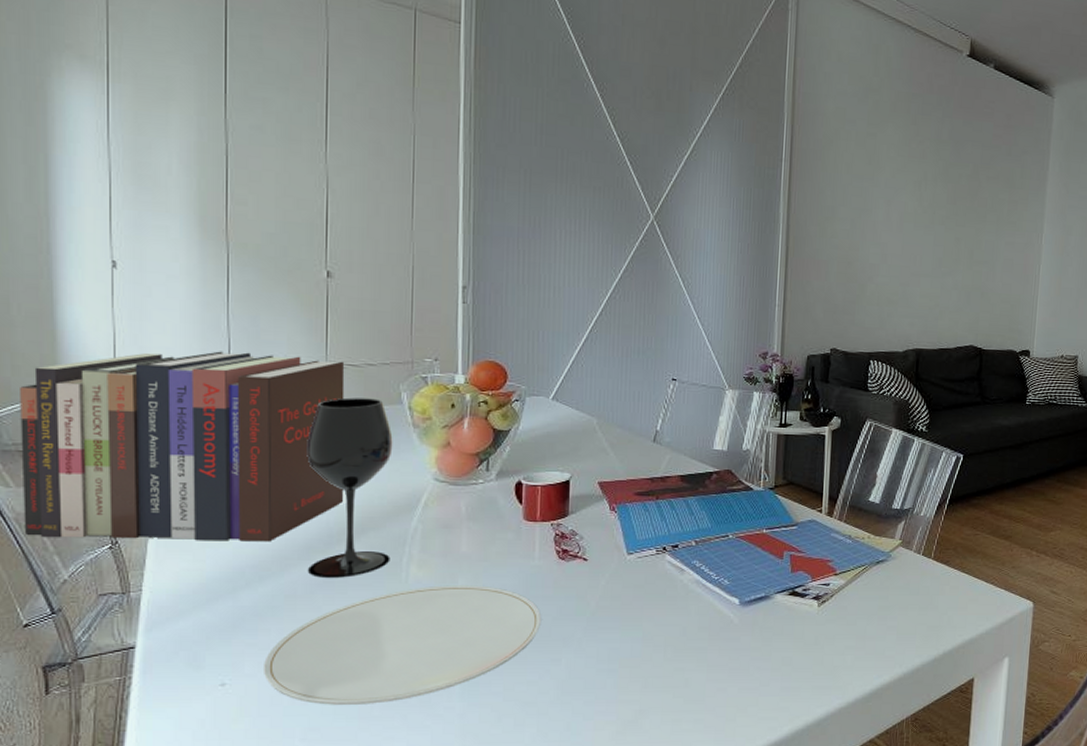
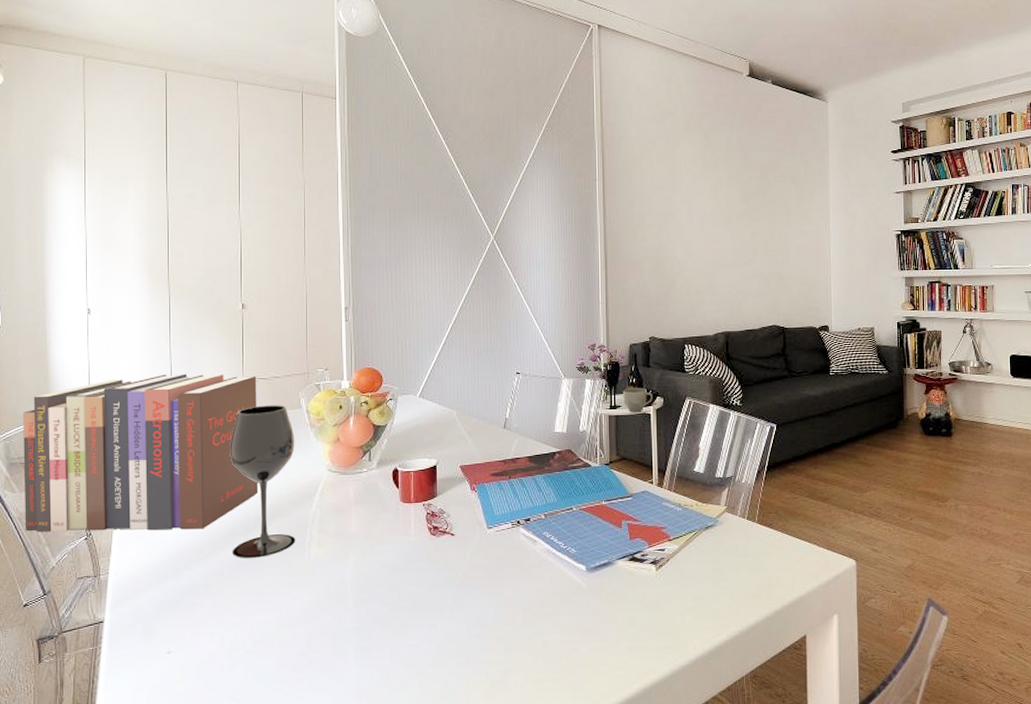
plate: present [262,585,542,705] -> none [199,560,419,669]
cup: none [795,405,829,433] -> present [622,388,653,412]

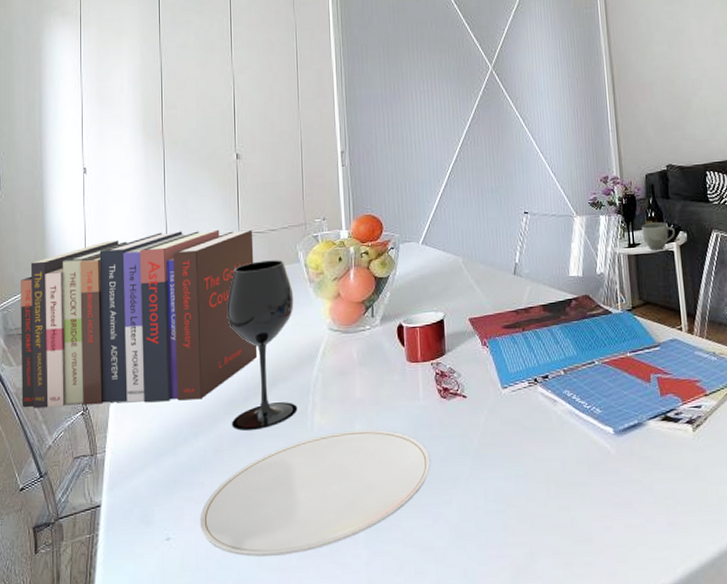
plate: none [199,560,419,669] -> present [199,429,431,557]

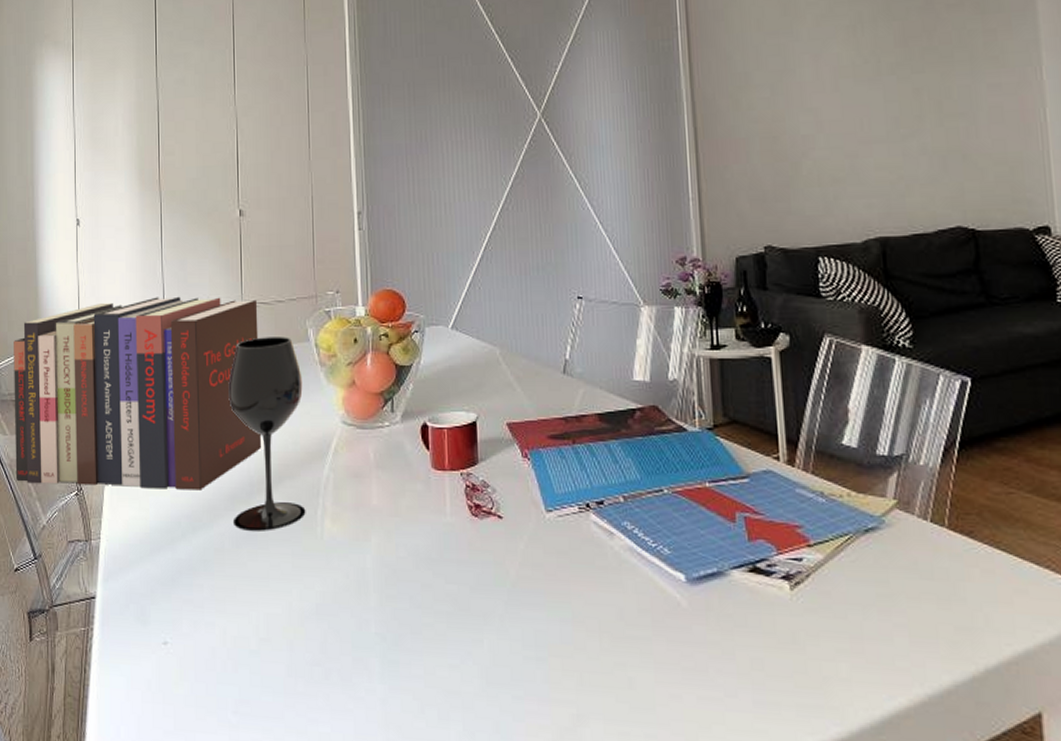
plate: present [199,429,431,557] -> none [198,543,459,678]
cup: present [641,222,675,250] -> none [728,319,774,355]

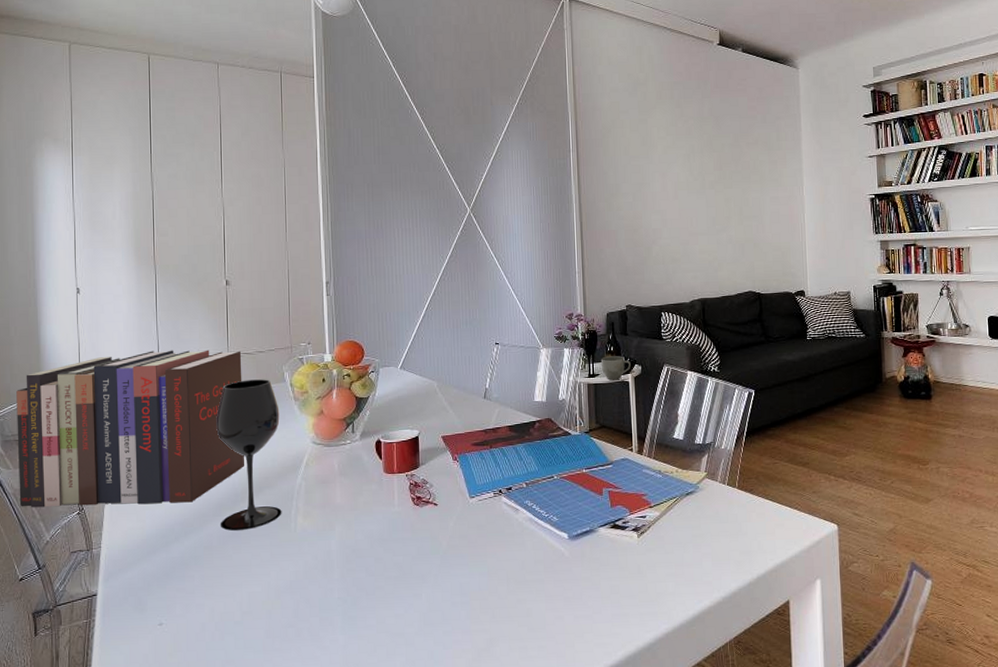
cup: none [728,319,774,355] -> present [600,356,631,381]

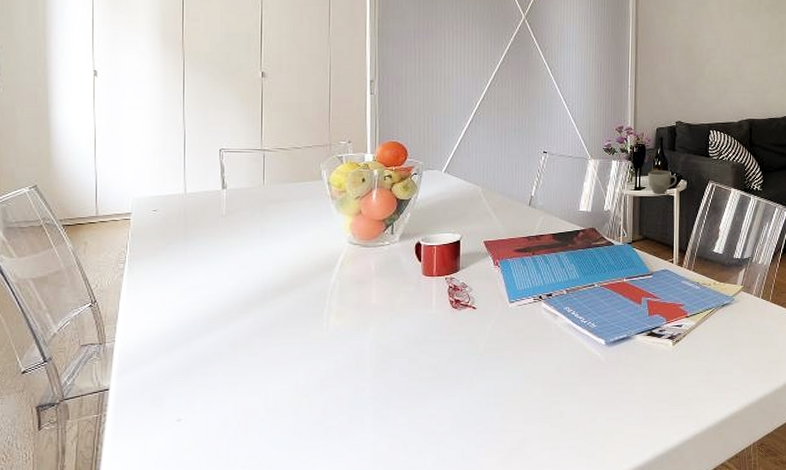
books: present [16,350,245,508] -> none [22,141,276,299]
wineglass: present [215,379,282,532] -> none [245,176,315,329]

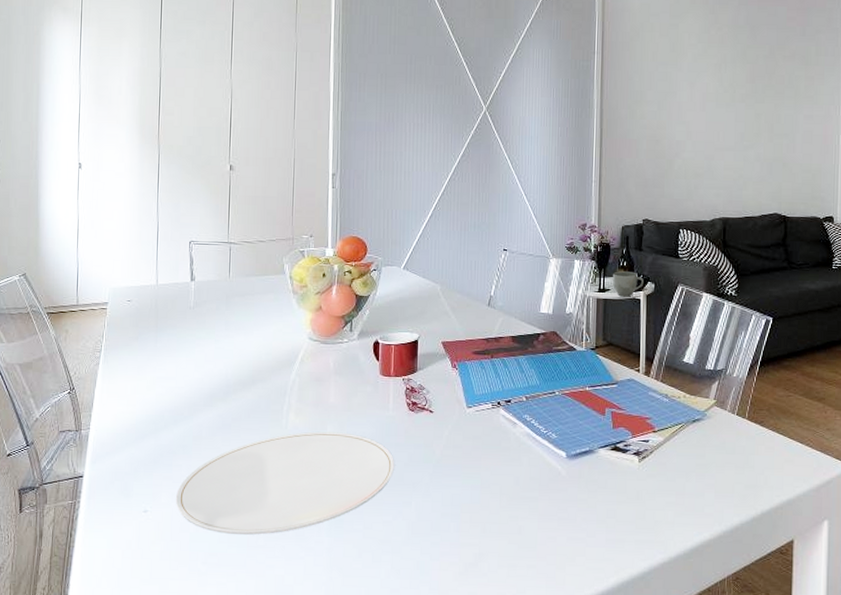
plate: none [211,332,439,437] -> present [175,431,395,535]

